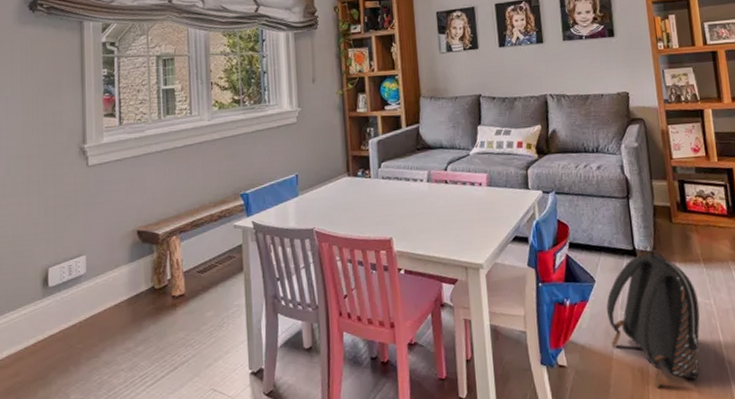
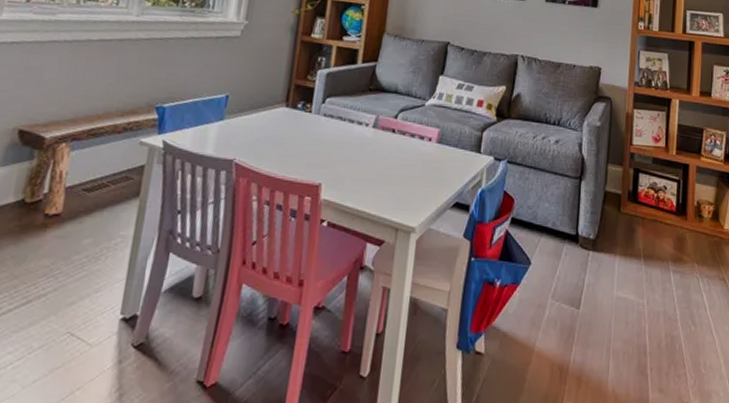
backpack: present [606,250,700,388] -> none [535,238,632,389]

